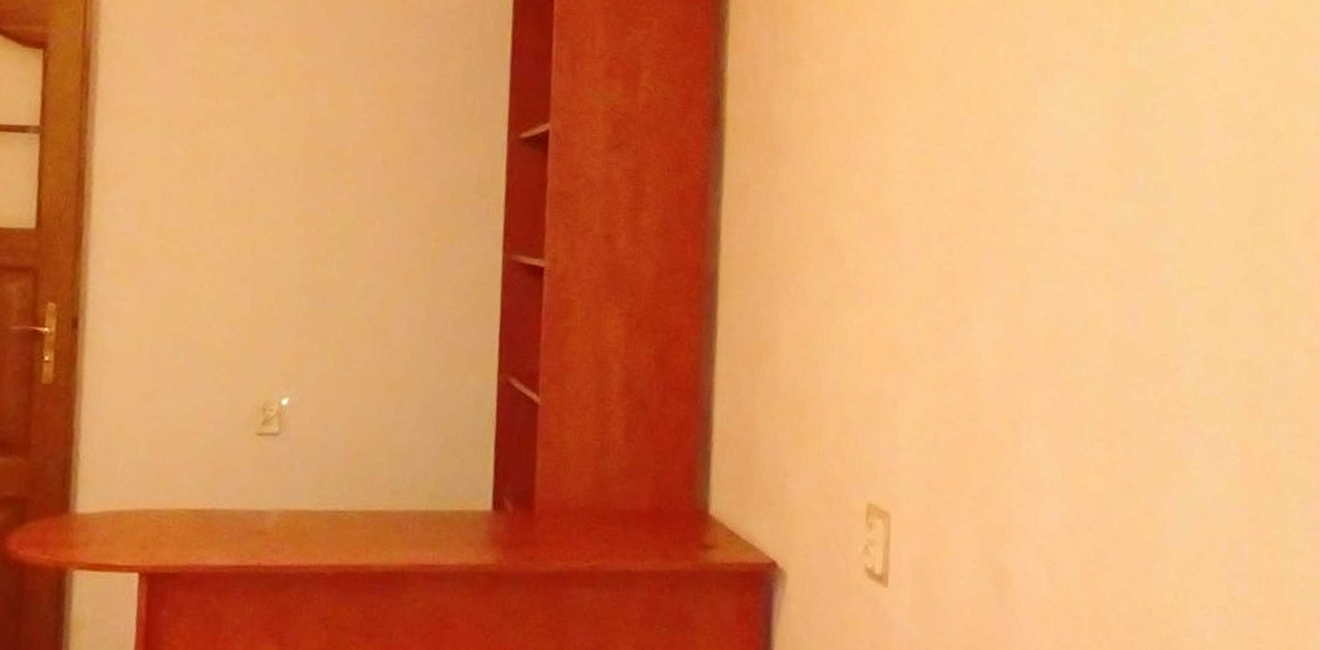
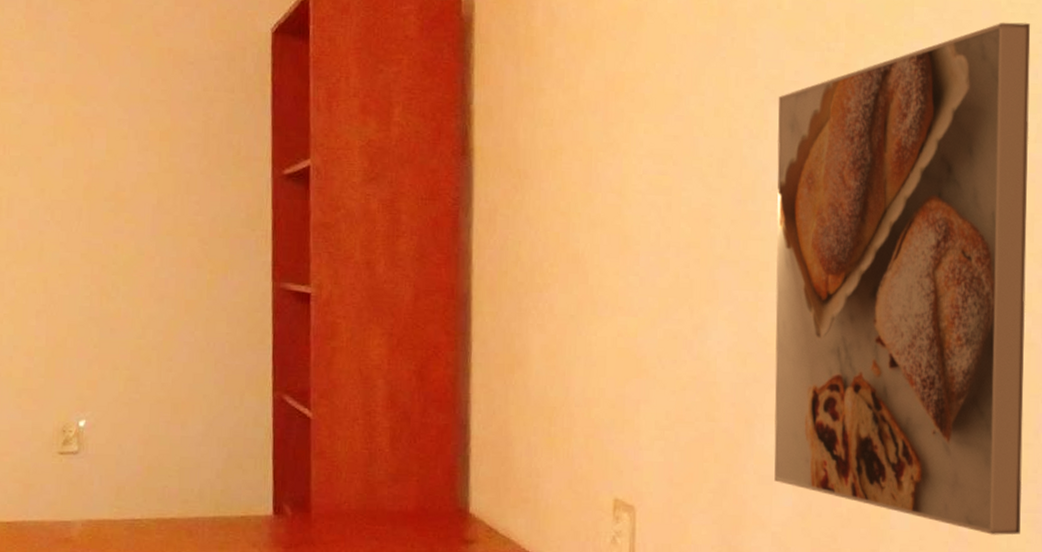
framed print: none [1041,10,1310,556] -> present [774,22,1031,535]

